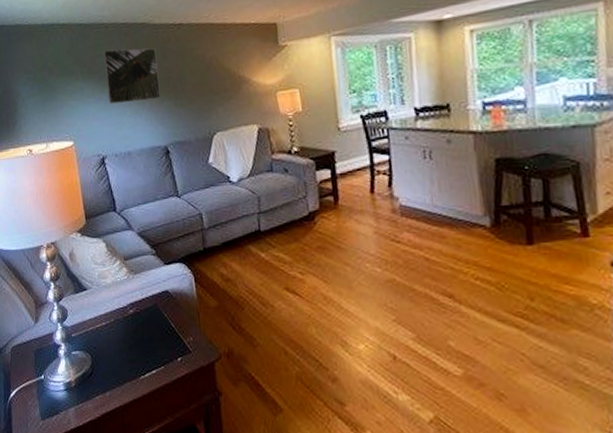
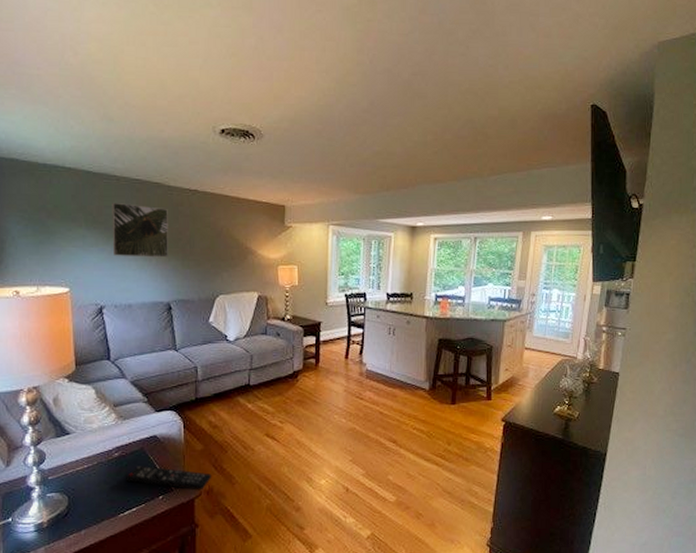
remote control: none [143,324,230,353] -> present [126,466,211,491]

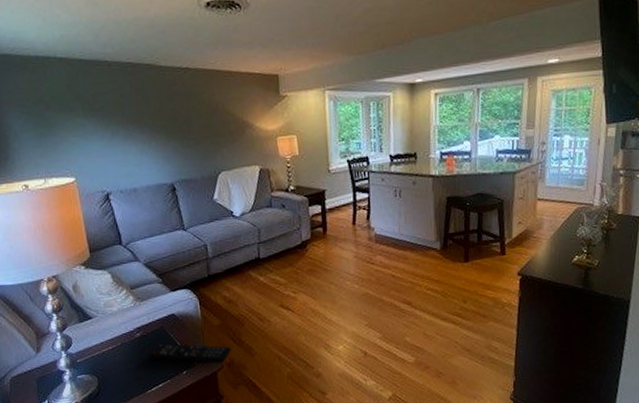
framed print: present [112,202,168,258] -> none [106,88,167,142]

